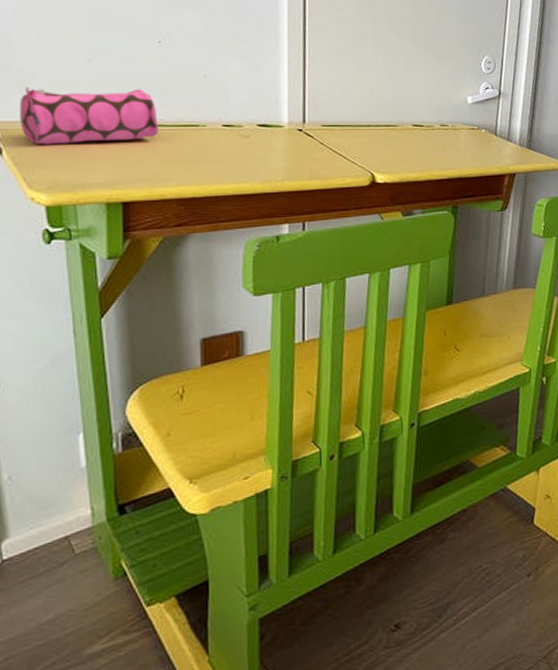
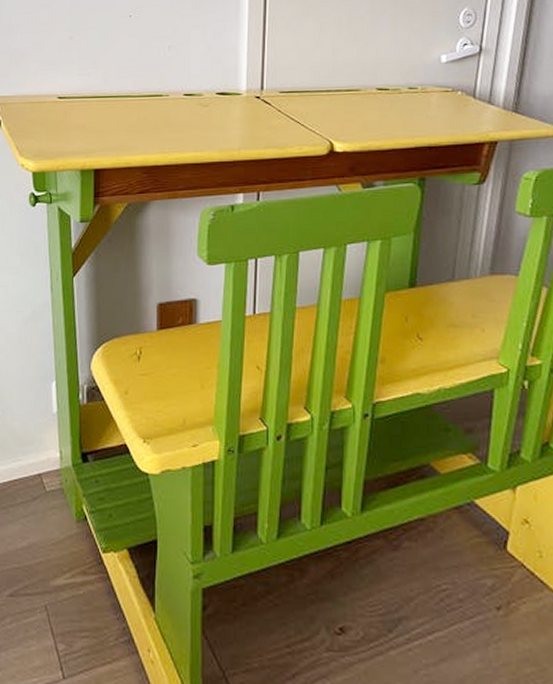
pencil case: present [19,86,159,145] -> none [14,62,128,117]

